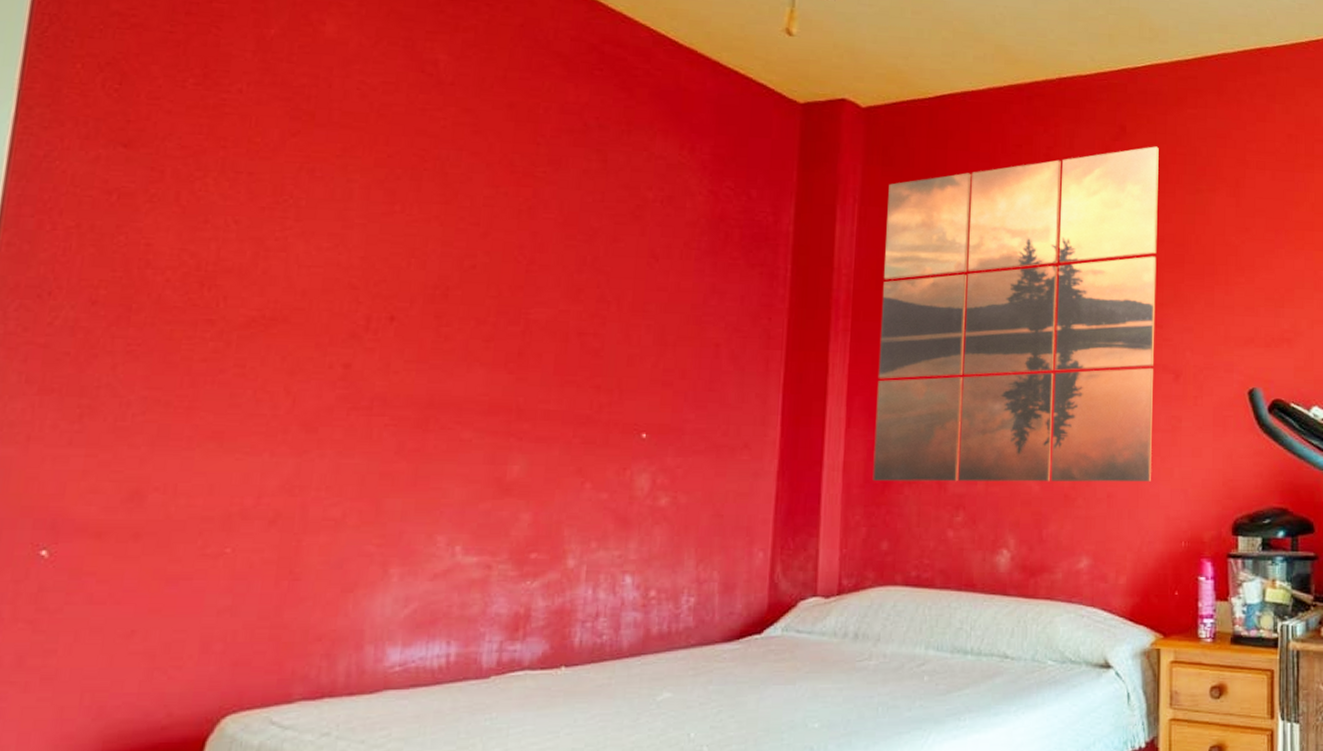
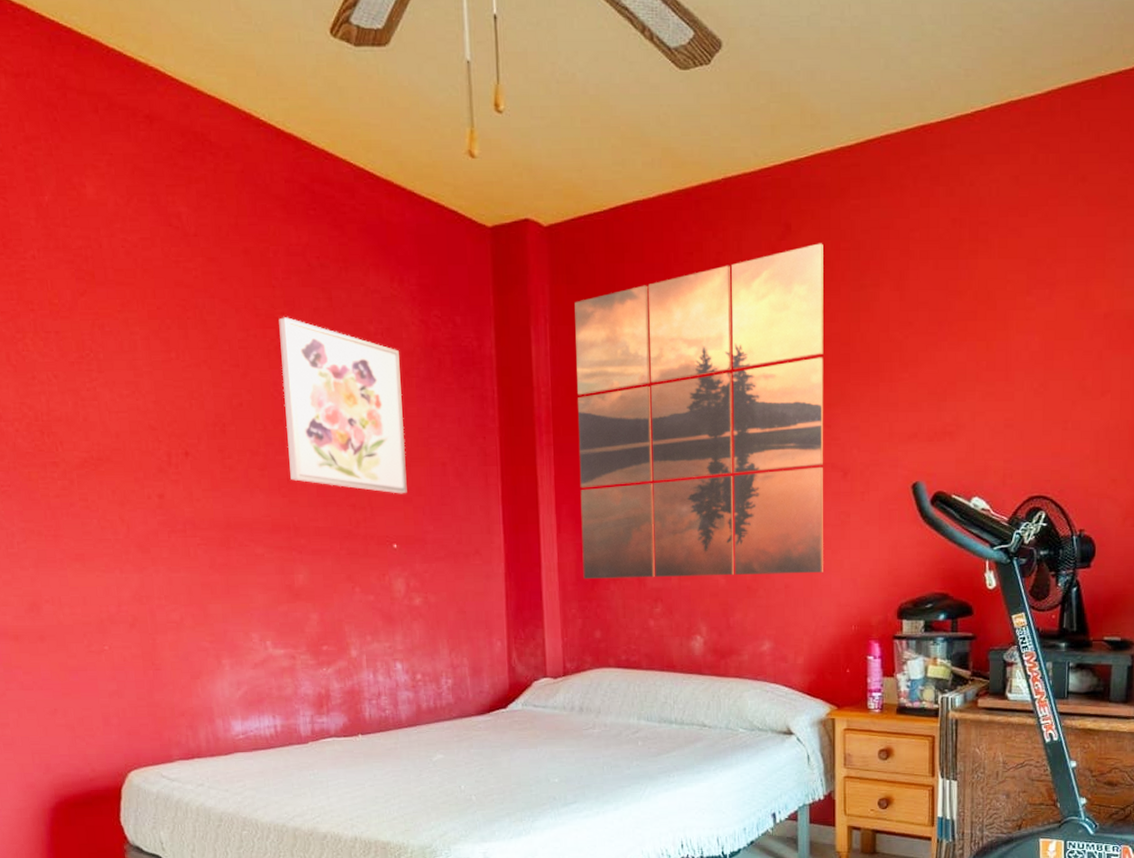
wall art: none [522,176,679,377] -> present [279,317,407,494]

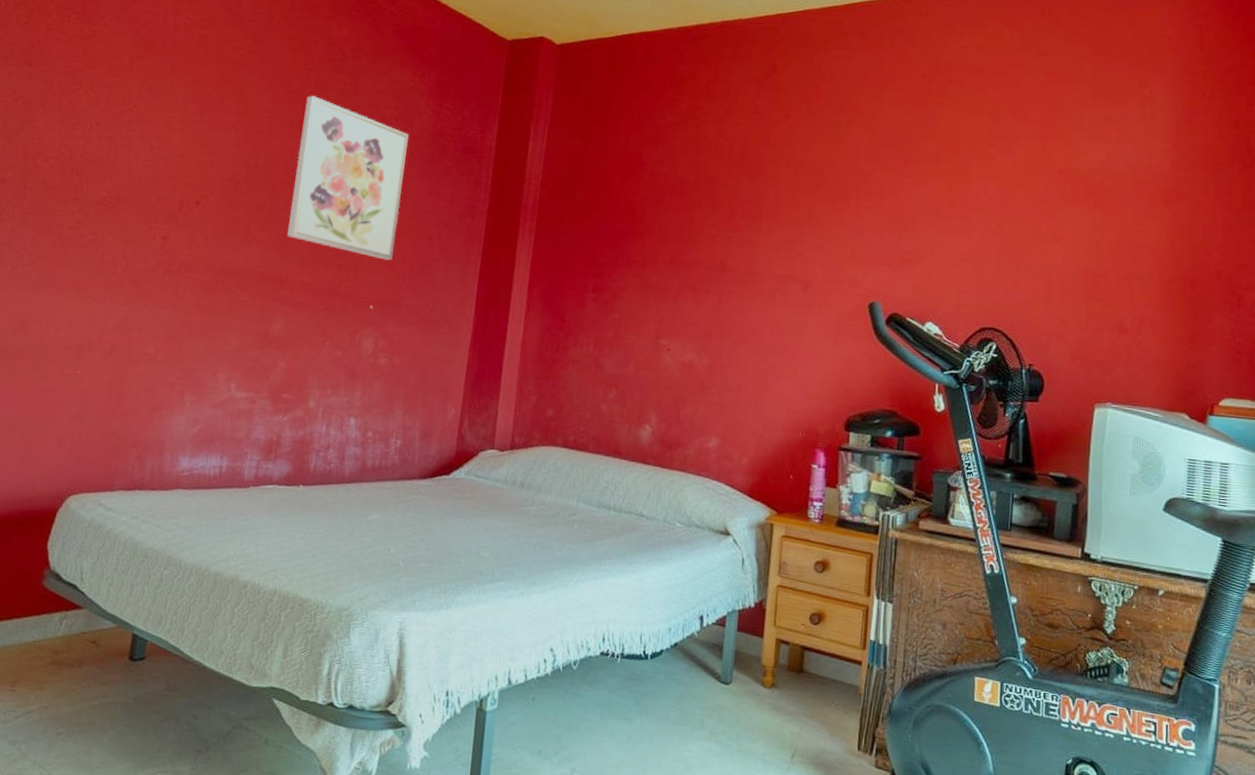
wall art: present [574,243,824,579] -> none [544,83,805,377]

